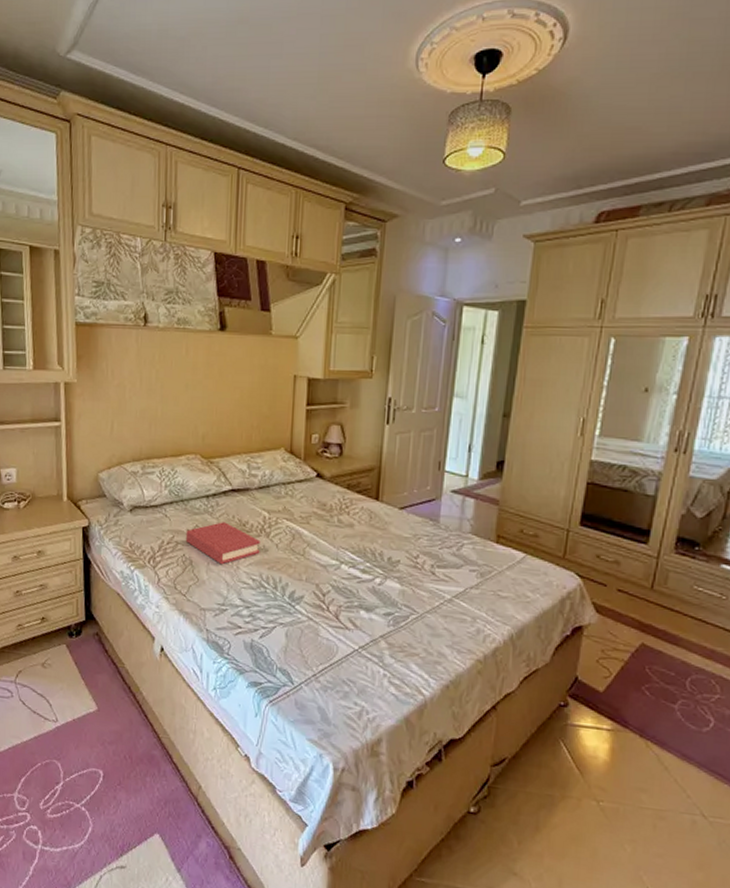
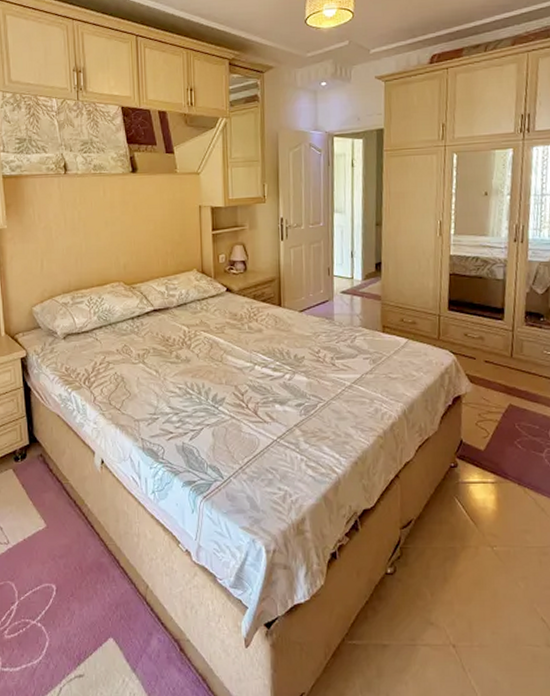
hardback book: present [185,522,261,565] -> none [116,339,183,378]

